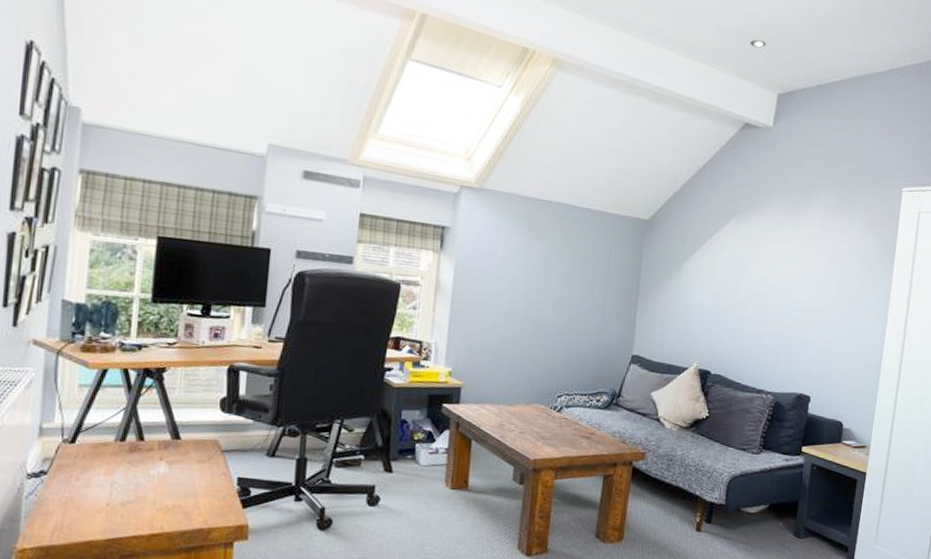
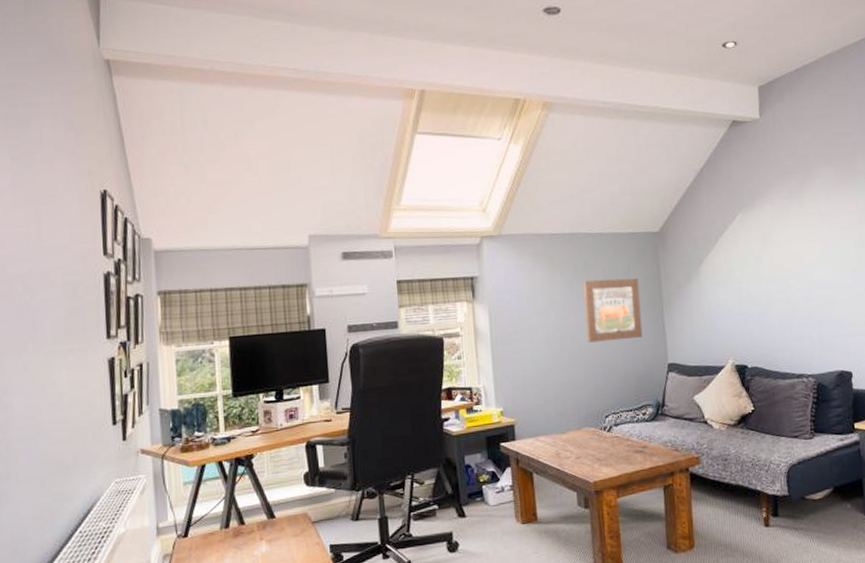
wall art: none [553,254,619,324] -> present [583,278,643,343]

